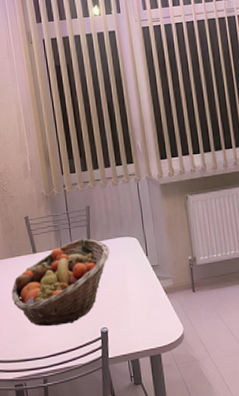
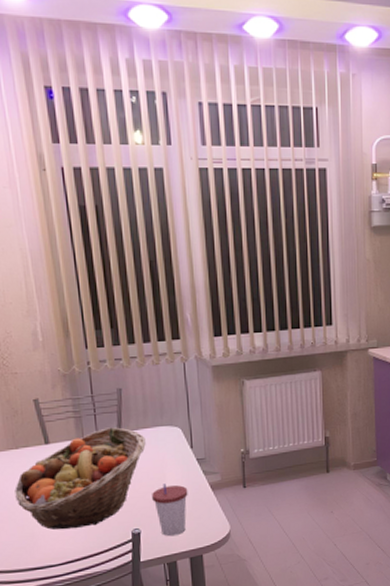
cup: none [116,287,146,336] -> present [152,484,188,537]

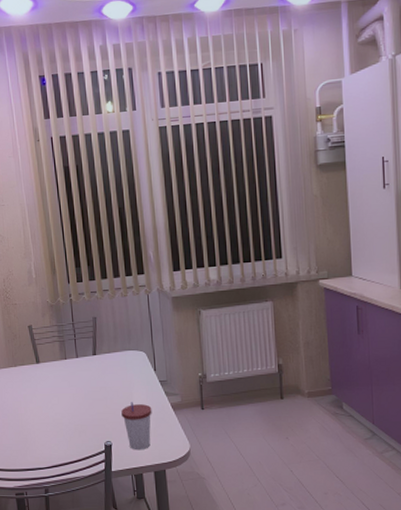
fruit basket: present [15,427,146,530] -> none [13,350,116,438]

